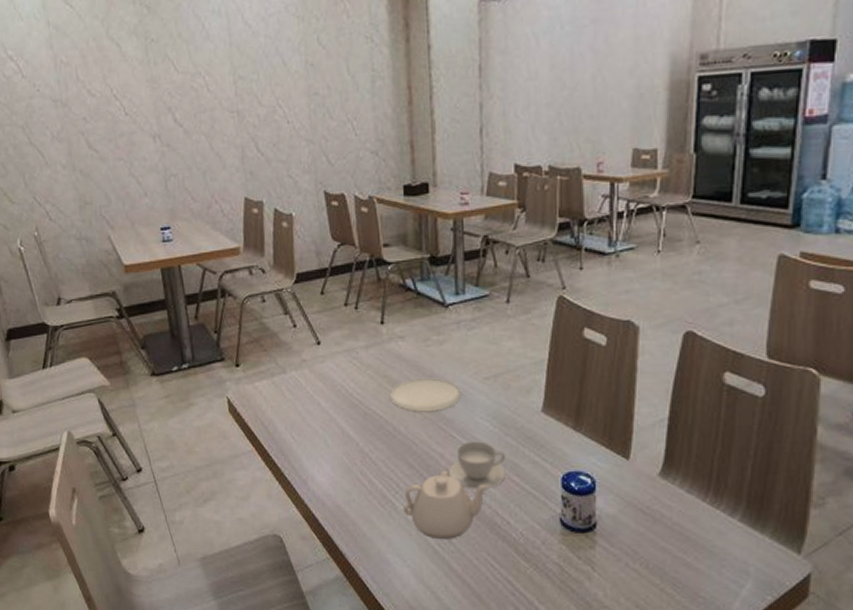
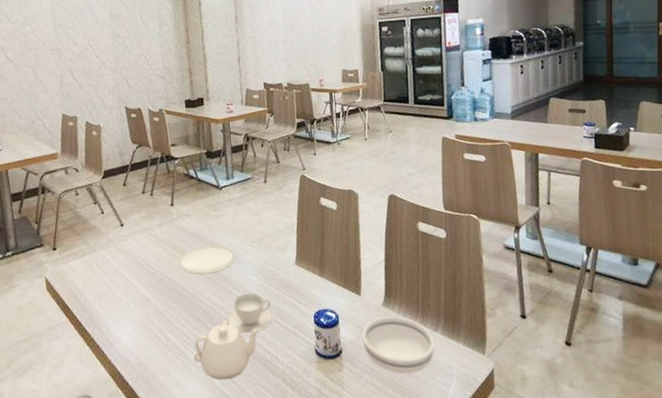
bowl: none [626,488,729,565] -> present [362,315,435,374]

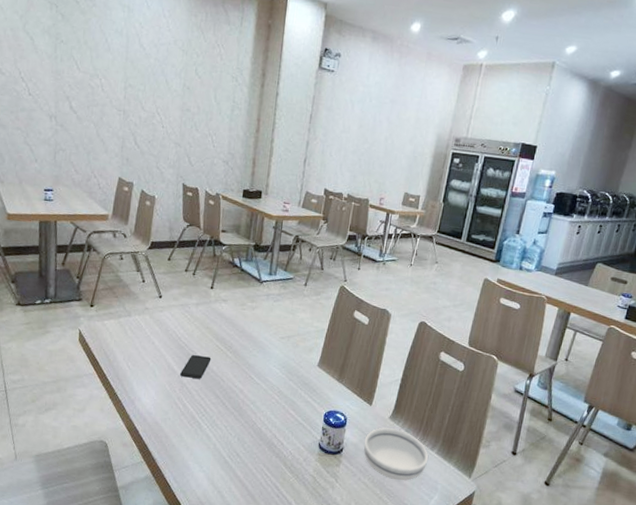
mobile phone: none [156,278,185,306] -> present [180,355,212,379]
plate: present [180,245,236,275] -> none [209,332,263,359]
teapot: present [193,319,262,380] -> none [206,401,274,453]
teacup: present [228,293,272,334] -> none [244,382,288,418]

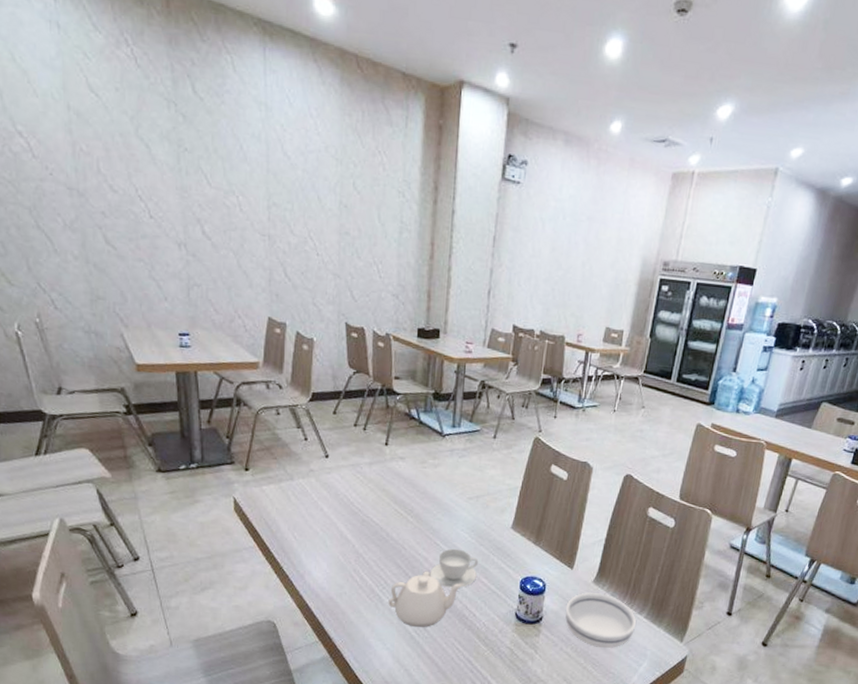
mobile phone: present [180,355,212,379] -> none [355,521,390,548]
teapot: none [206,401,274,453] -> present [388,571,464,627]
teacup: none [244,382,288,418] -> present [429,548,479,588]

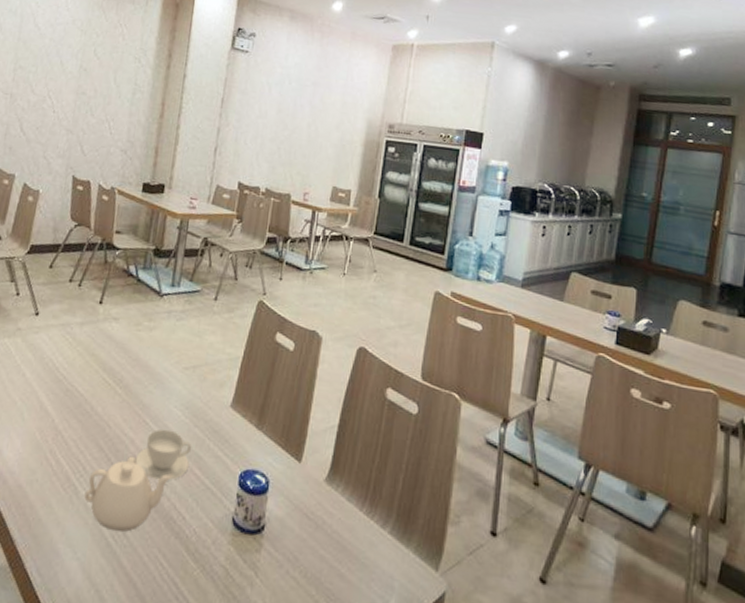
bowl: present [565,591,637,649] -> none [292,493,380,576]

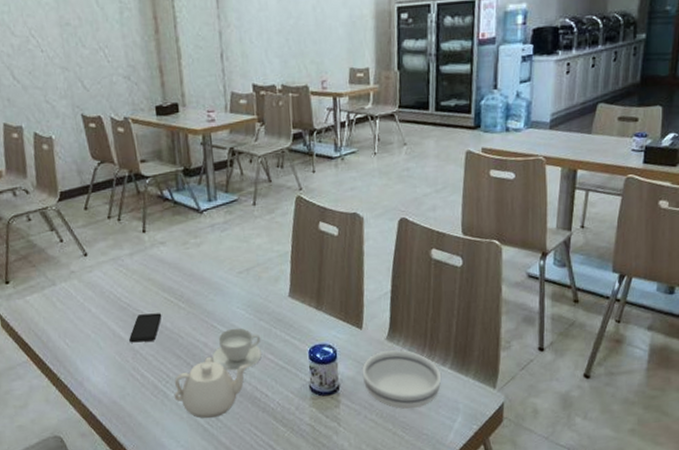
mobile phone: none [55,391,96,424] -> present [129,313,162,343]
bowl: none [292,493,380,576] -> present [362,349,442,409]

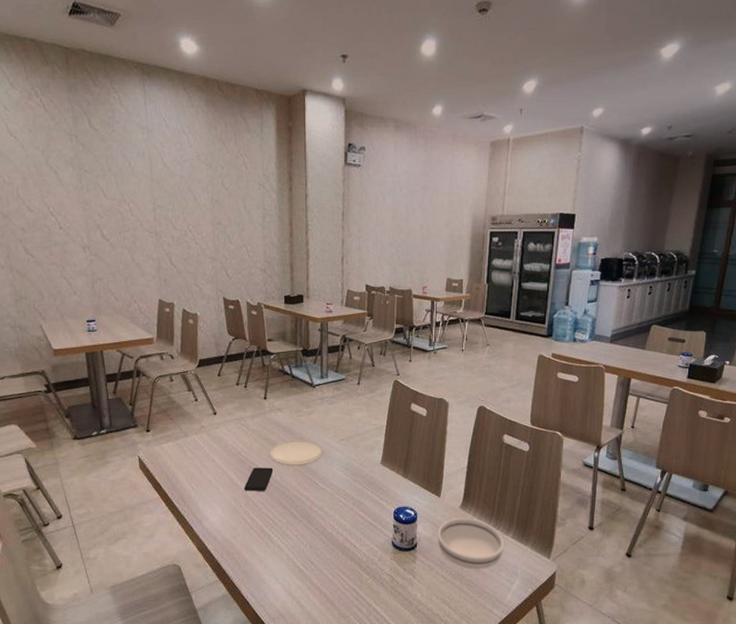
plate: none [155,276,220,309] -> present [270,440,324,465]
teapot: present [174,356,250,418] -> none [277,508,343,561]
teacup: present [212,328,262,371] -> none [312,486,355,523]

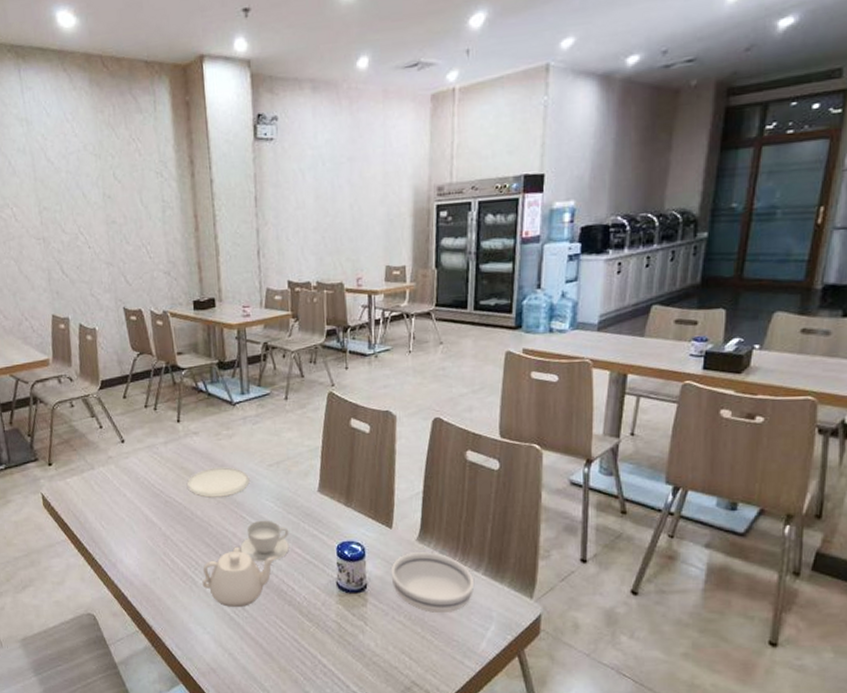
mobile phone: present [244,468,274,491] -> none [161,501,193,529]
teapot: none [277,508,343,561] -> present [202,546,278,607]
teacup: none [312,486,355,523] -> present [240,520,289,562]

